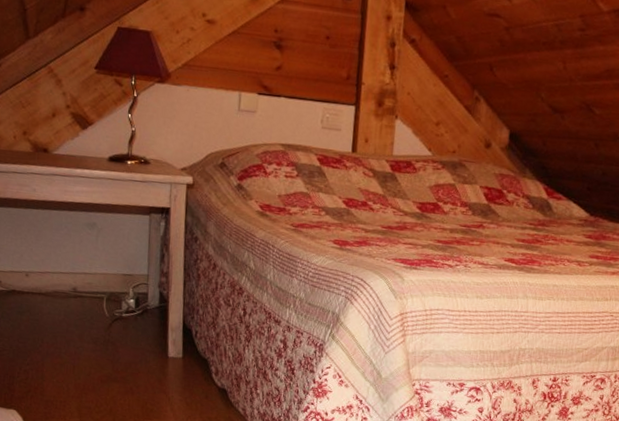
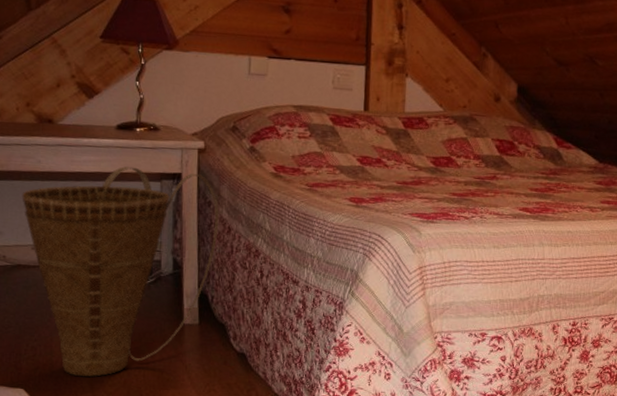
basket: none [17,198,205,403] -> present [22,166,219,378]

